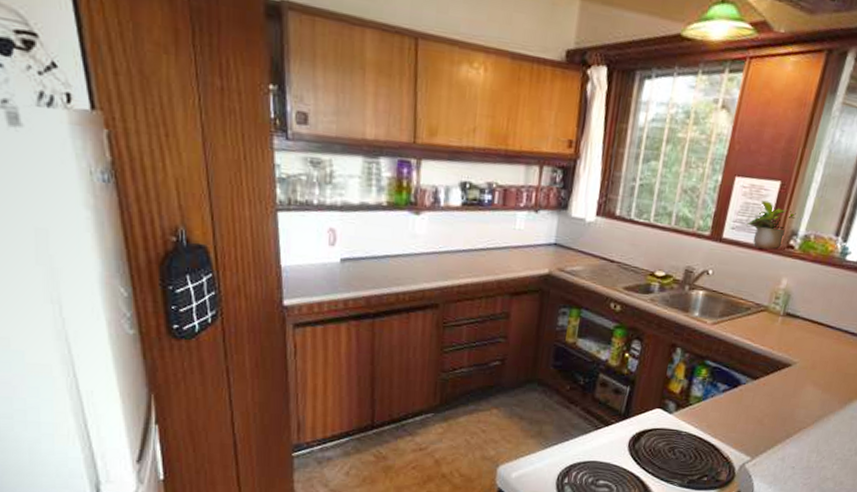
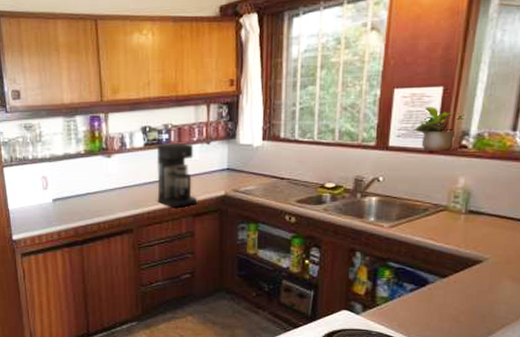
coffee maker: none [472,205,520,285] -> present [156,142,197,209]

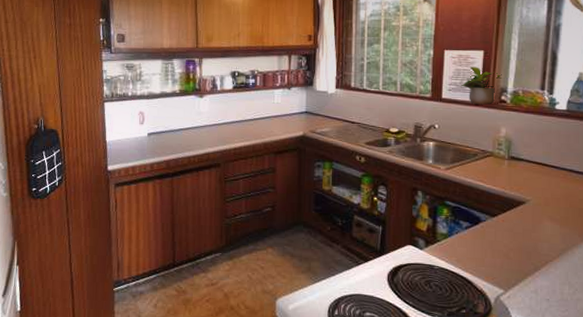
coffee maker: present [156,142,197,209] -> none [243,86,278,146]

